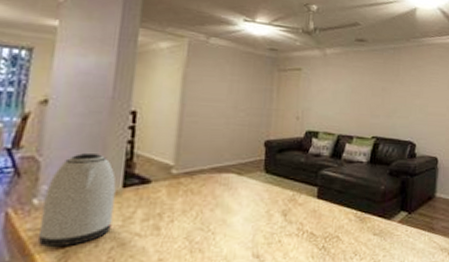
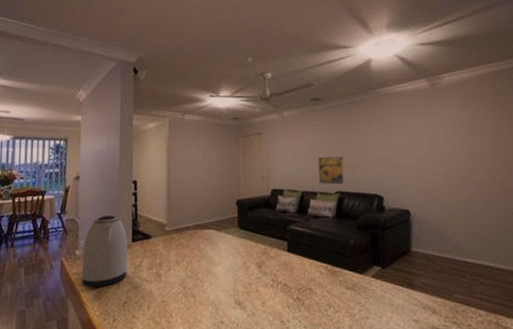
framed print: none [355,99,383,130] -> present [318,156,345,185]

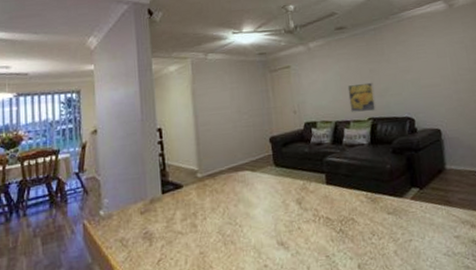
kettle: present [81,216,128,288] -> none [107,168,159,249]

